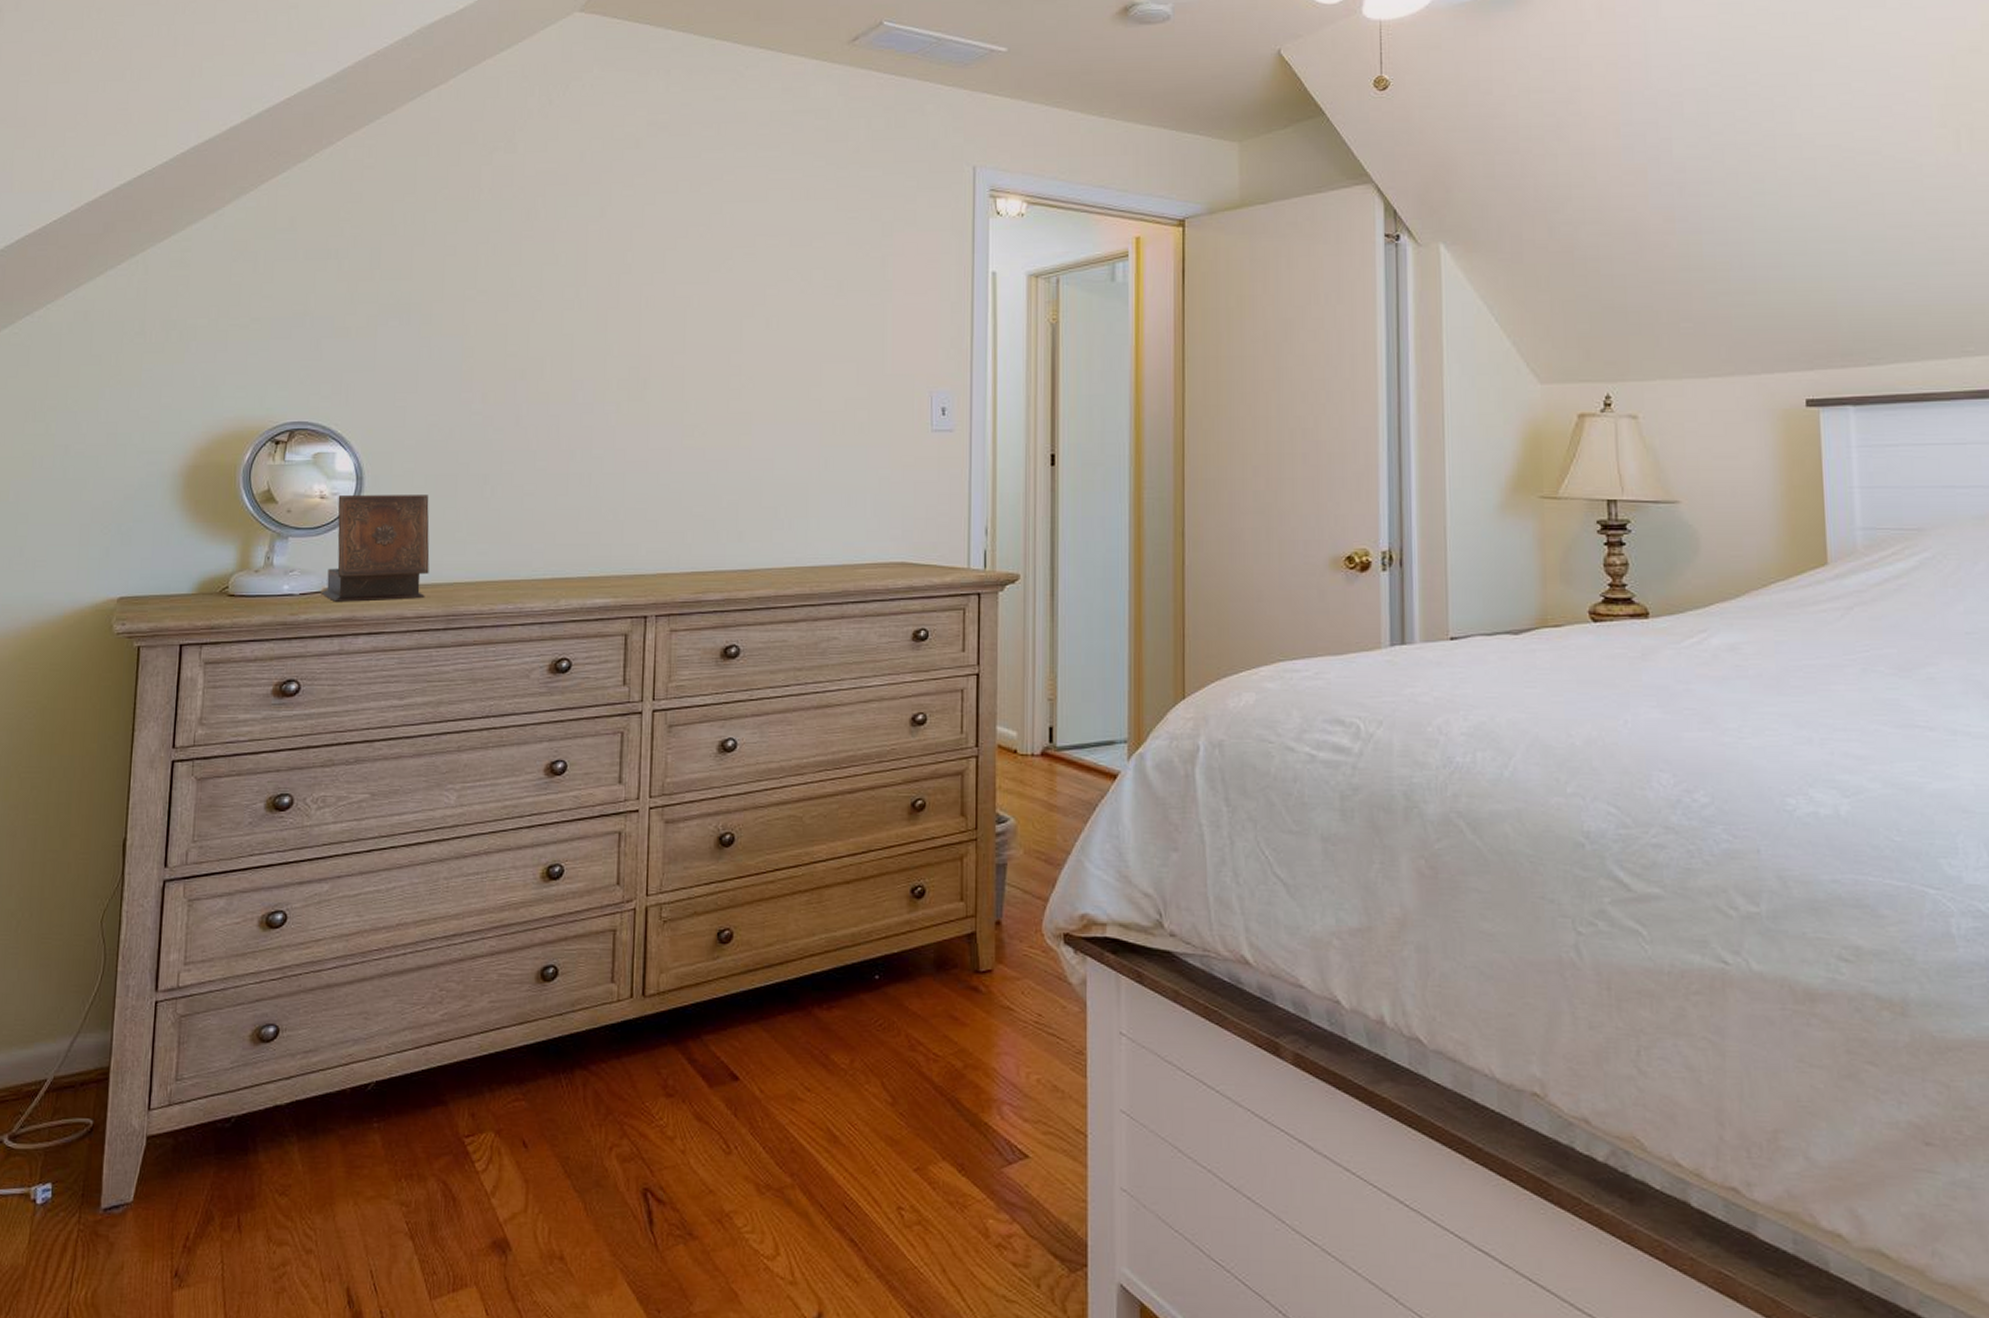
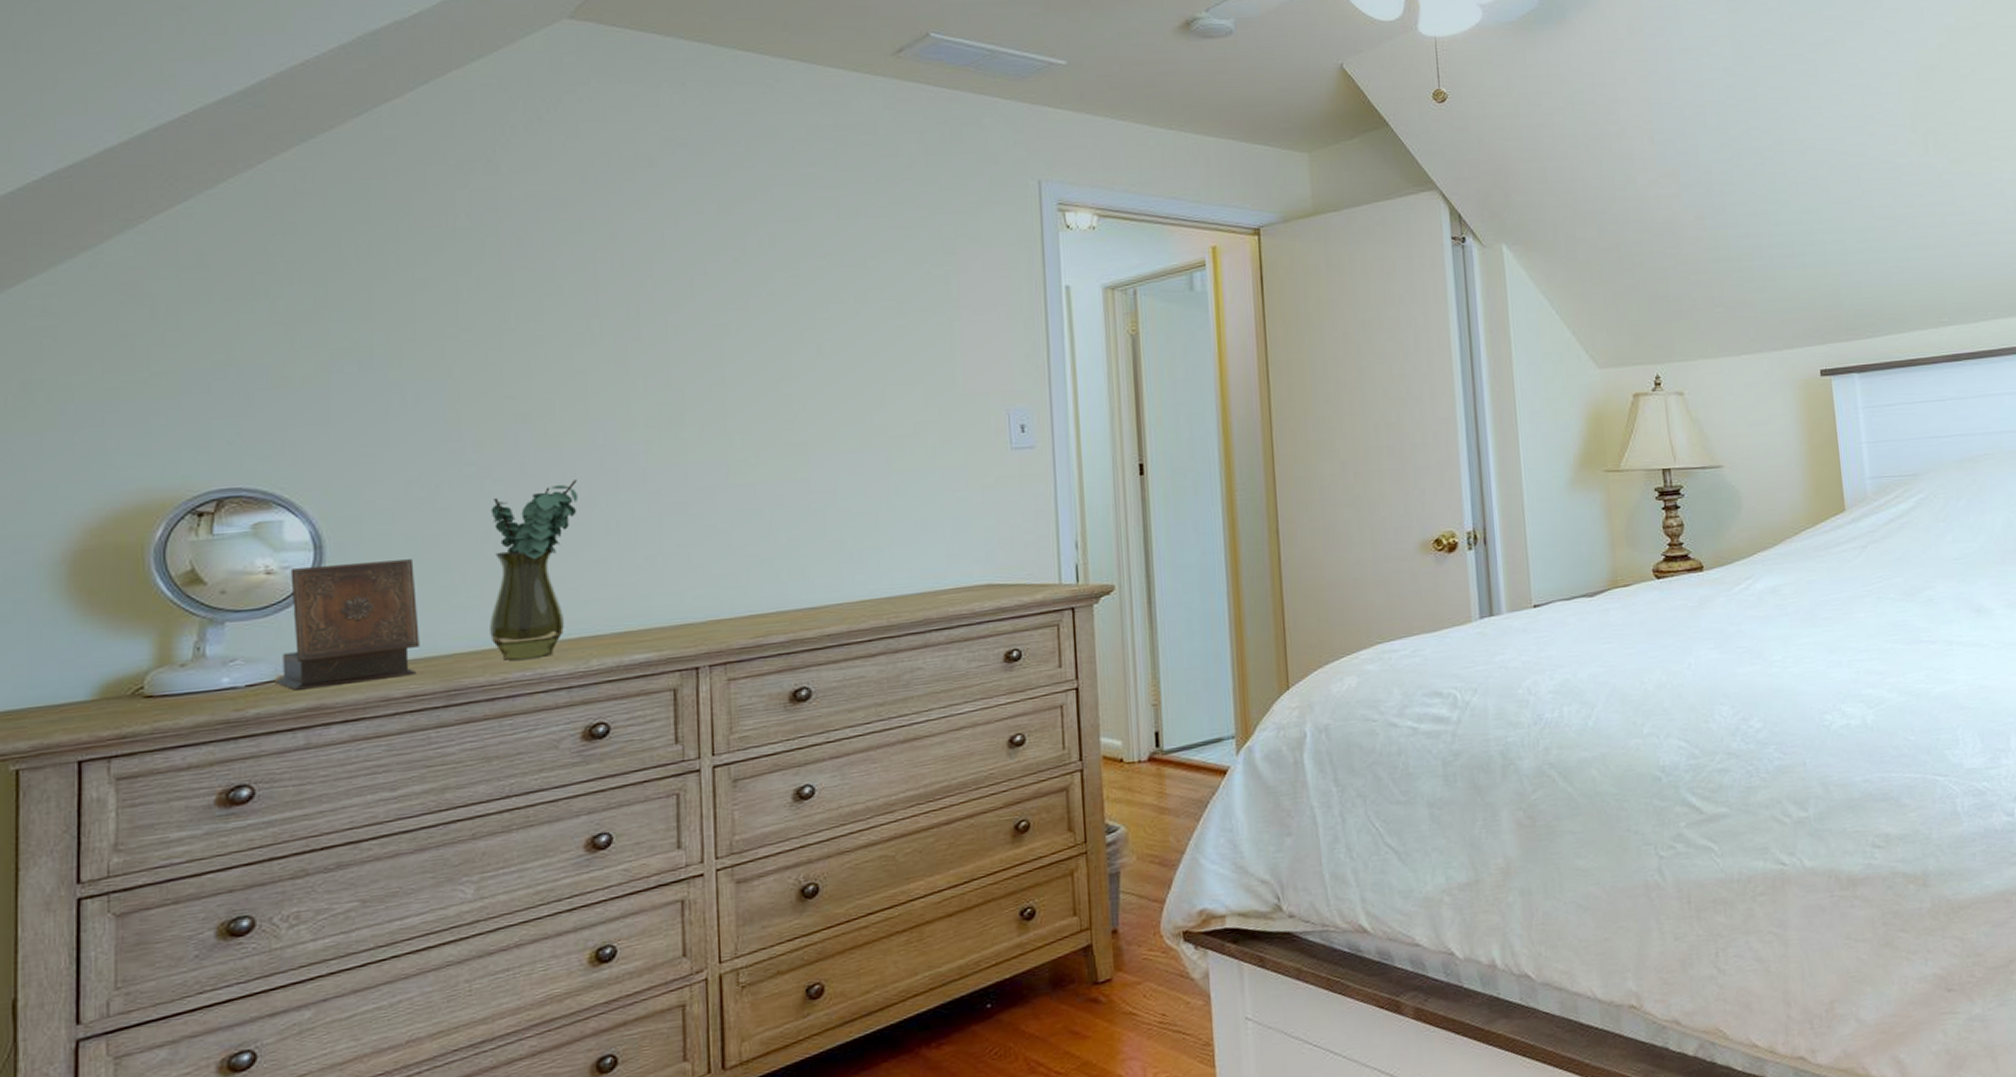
vase: none [482,433,560,593] -> present [488,480,579,661]

